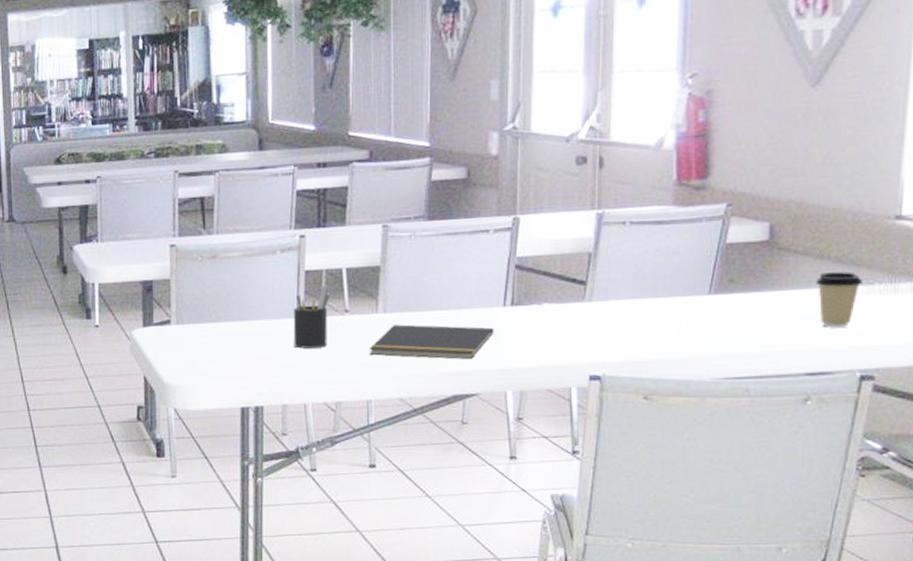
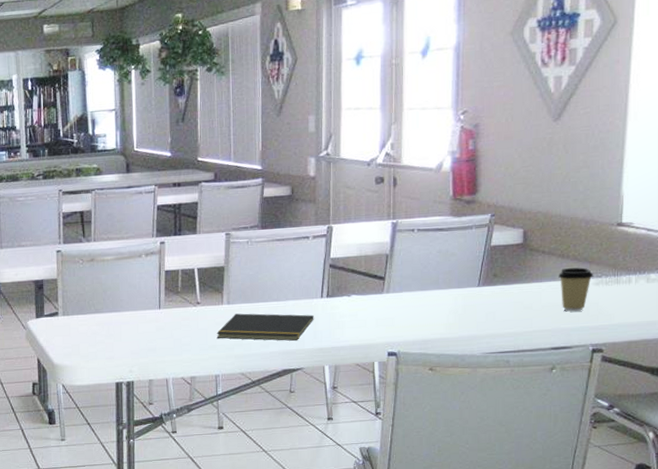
pen holder: present [293,284,331,349] -> none [156,282,186,334]

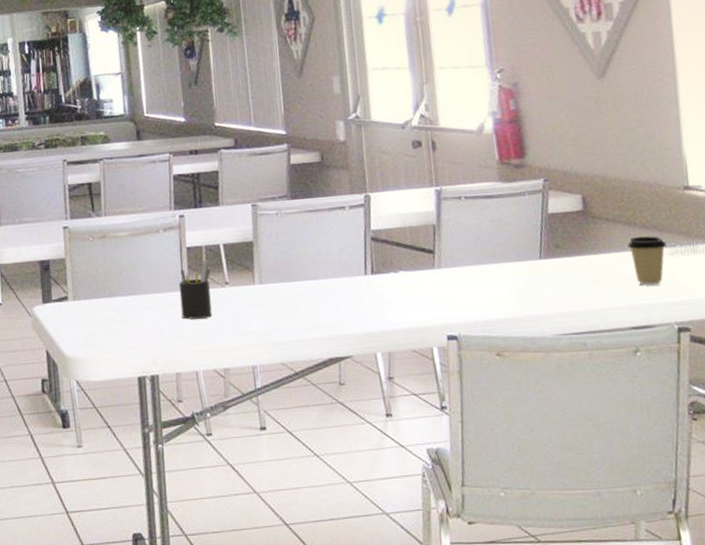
pen holder: none [156,282,186,334] -> present [179,259,212,320]
notepad: present [216,313,314,341] -> none [250,294,360,325]

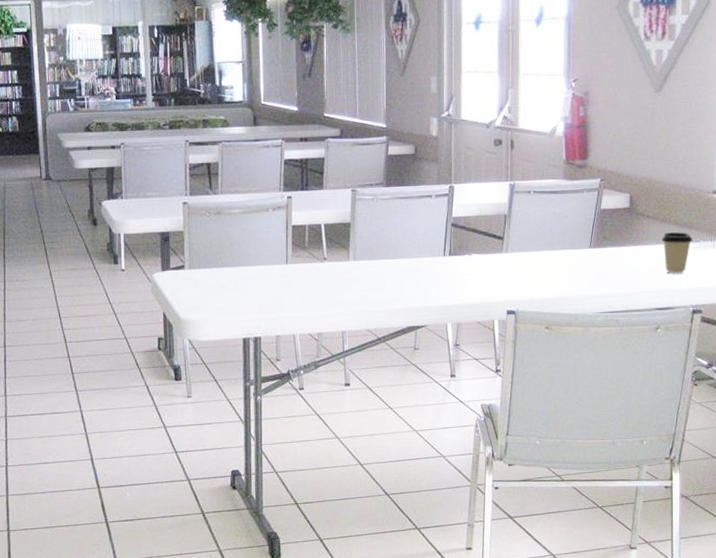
pen holder: present [179,259,212,320] -> none [283,237,312,289]

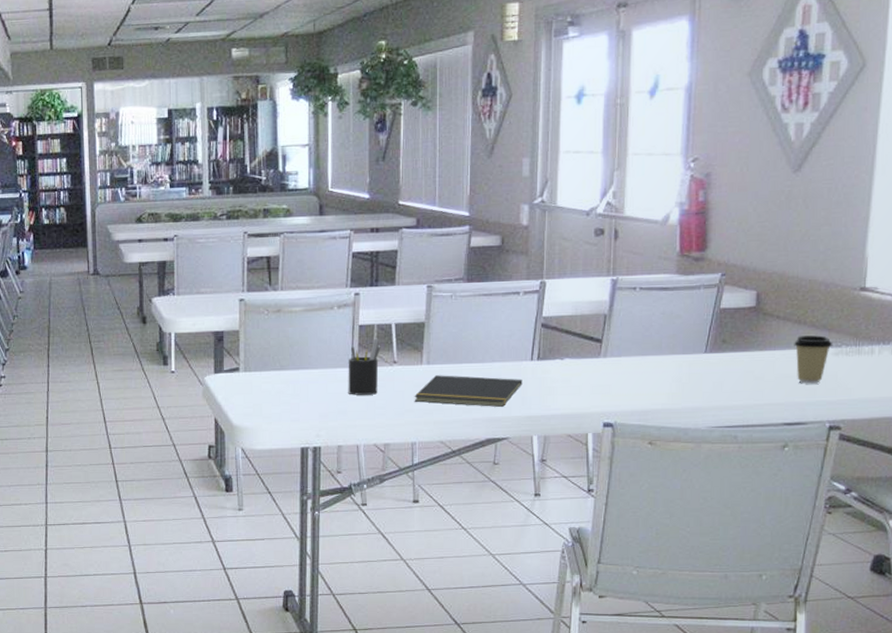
pen holder: none [283,237,312,289] -> present [348,338,381,395]
notepad: none [343,270,437,299] -> present [414,375,523,408]

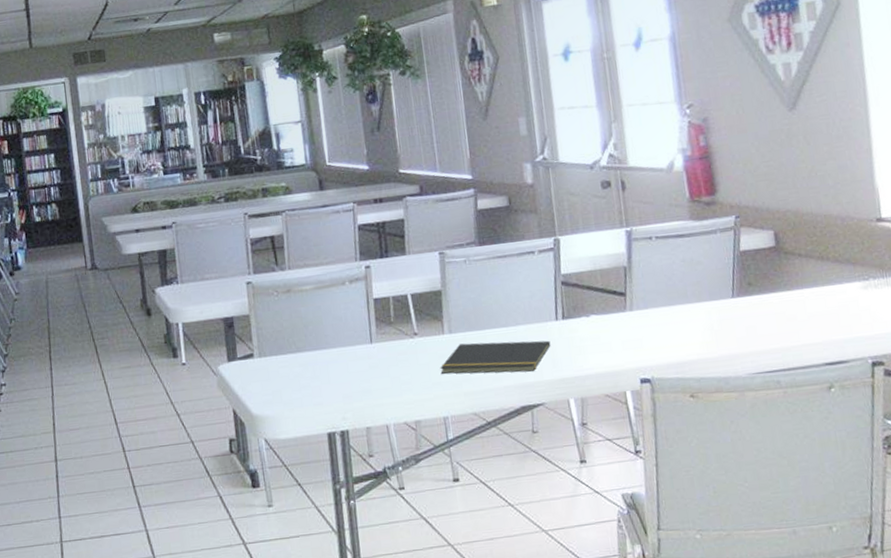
pen holder: present [348,338,381,395] -> none [367,310,402,373]
coffee cup: present [794,335,833,384] -> none [820,270,861,321]

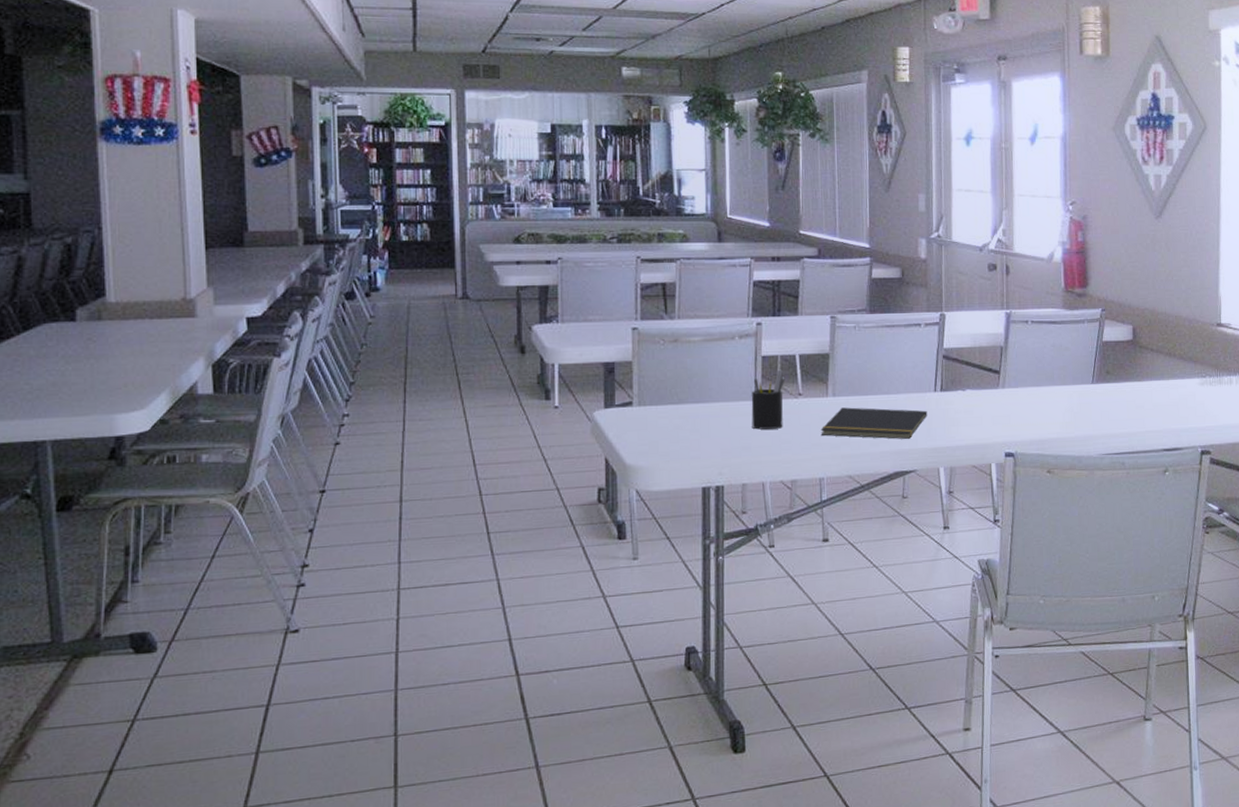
pen holder: none [367,310,402,373] -> present [751,369,785,430]

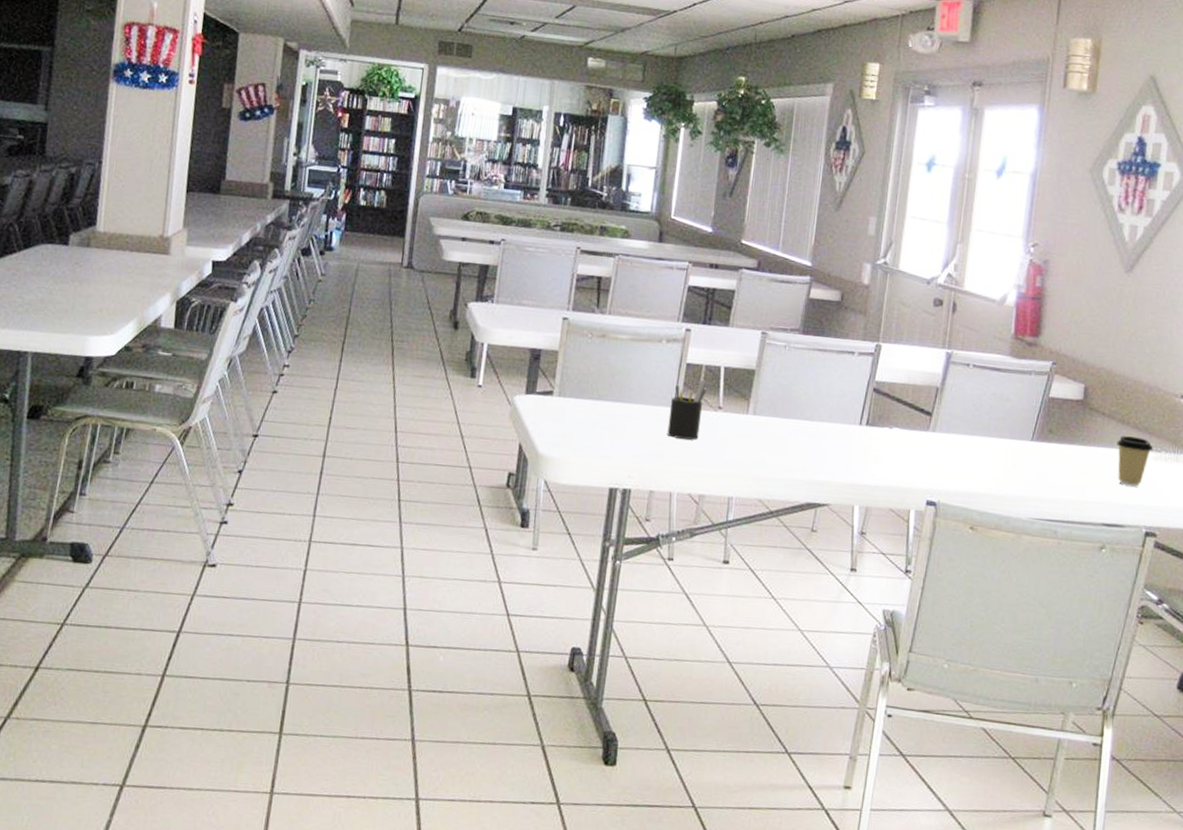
notepad: present [820,407,927,440] -> none [735,427,849,471]
coffee cup: none [1167,367,1199,412] -> present [1117,436,1154,487]

